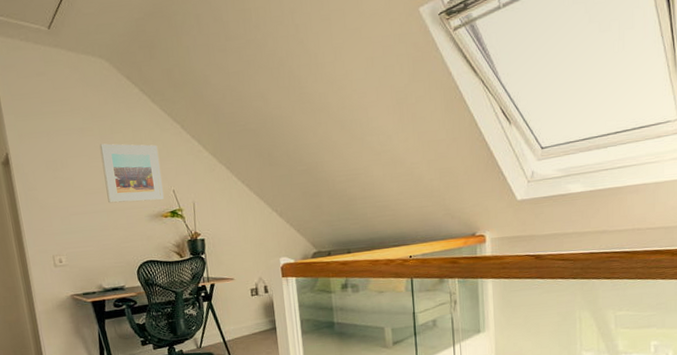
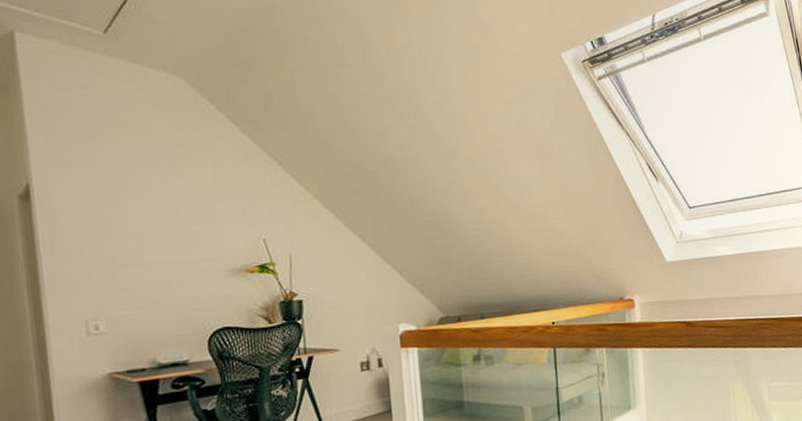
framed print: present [99,143,164,203] -> none [165,178,251,253]

